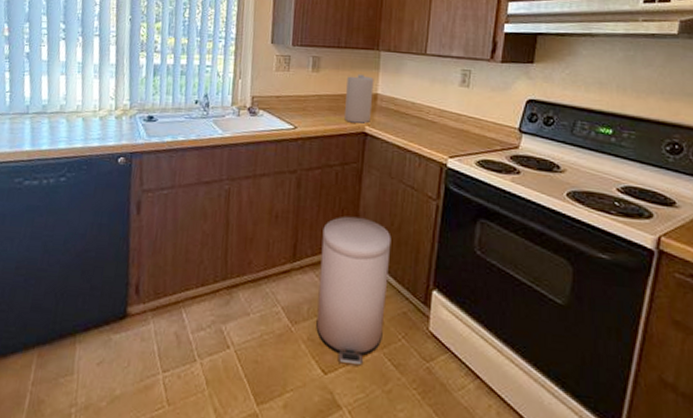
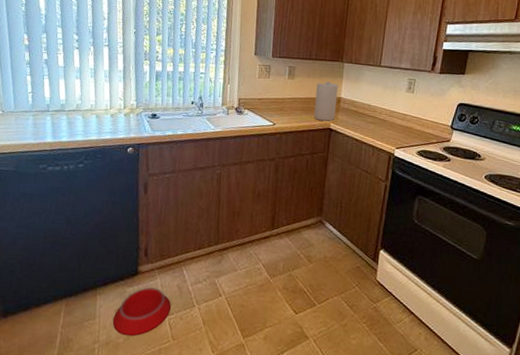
pet bowl: none [94,334,167,399] -> present [112,287,171,336]
pedal bin: present [316,216,391,366] -> none [289,194,349,307]

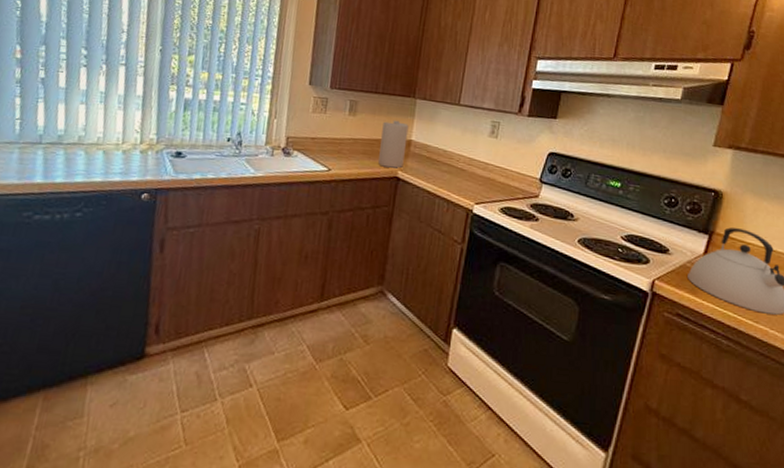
pet bowl: present [112,287,171,336] -> none [106,375,186,440]

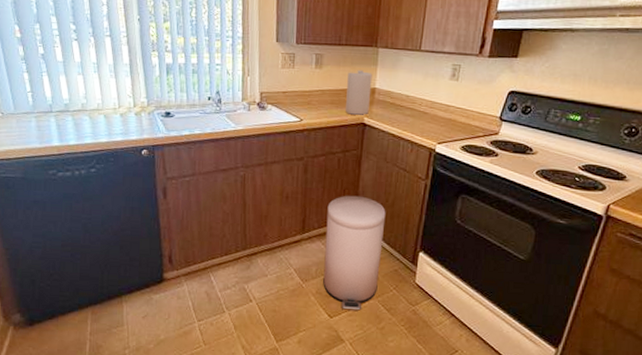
pedal bin: none [340,257,417,401] -> present [323,195,386,311]

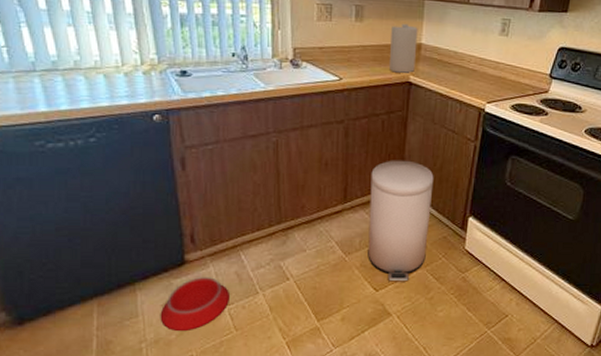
pet bowl: none [141,294,200,342] -> present [160,277,229,330]

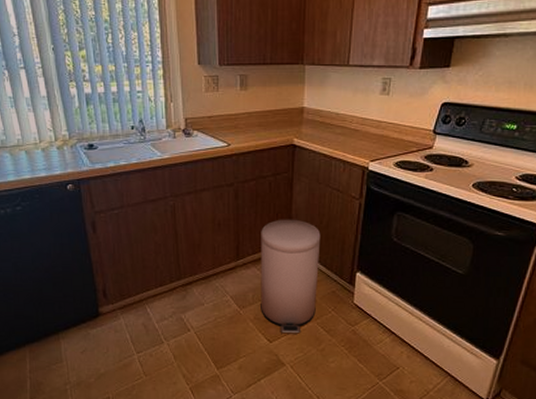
pet bowl: present [160,277,229,330] -> none [80,328,138,375]
paper towel holder: present [390,23,418,73] -> none [274,89,300,136]

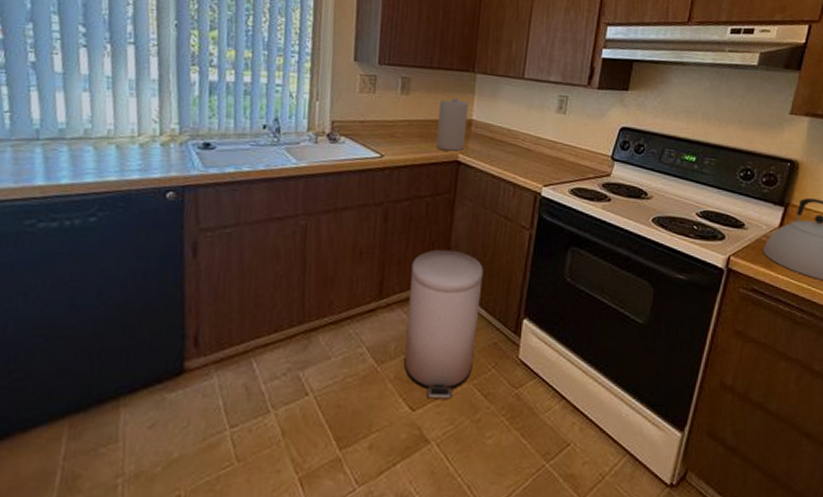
paper towel holder: none [274,89,300,136] -> present [436,97,469,152]

